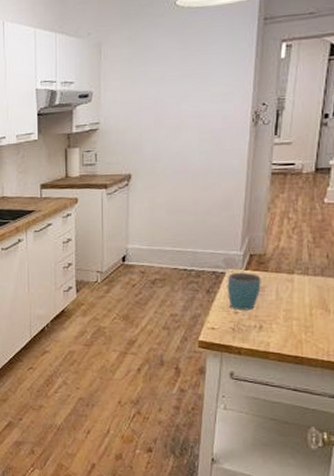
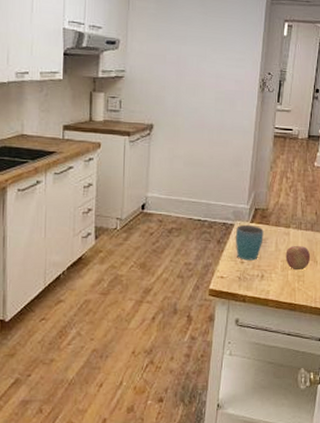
fruit: none [289,292,321,321] -> present [285,245,311,271]

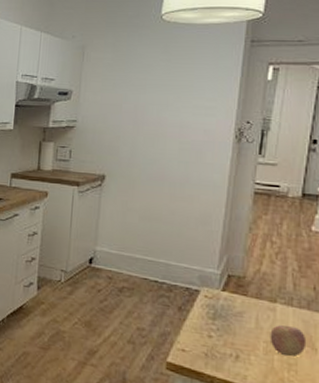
mug: present [235,224,264,260] -> none [201,292,240,336]

